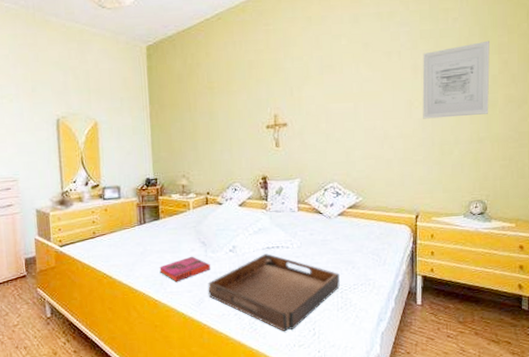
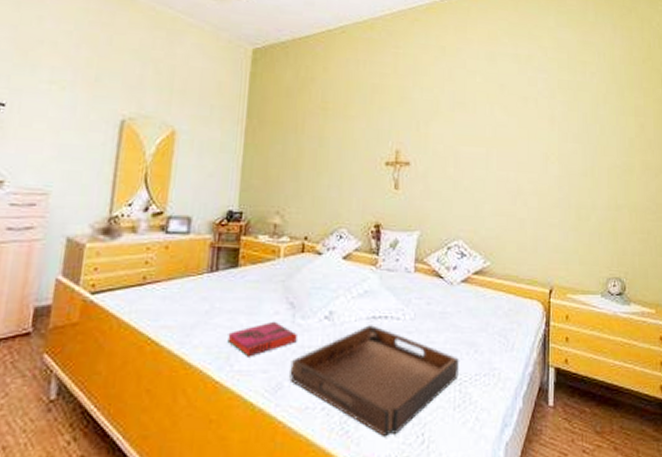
wall art: present [422,40,490,119] -> none [559,100,627,179]

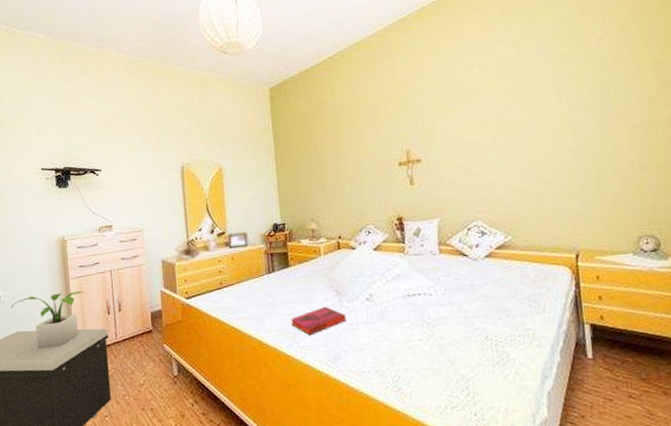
serving tray: present [290,325,460,437] -> none [344,302,494,392]

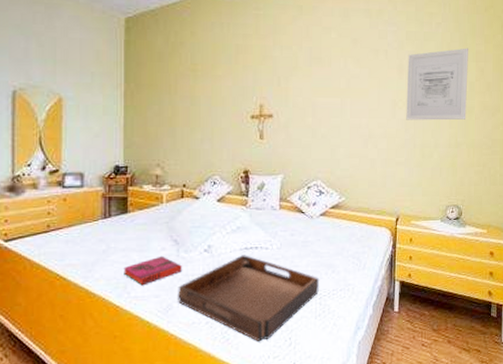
serving tray: none [344,302,494,392] -> present [178,255,320,342]
wall art: none [566,58,650,147] -> present [406,48,468,121]

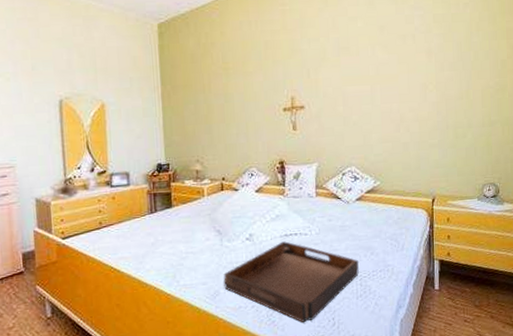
hardback book: present [124,255,182,286] -> none [172,245,226,275]
wall art: present [406,48,468,121] -> none [436,26,499,103]

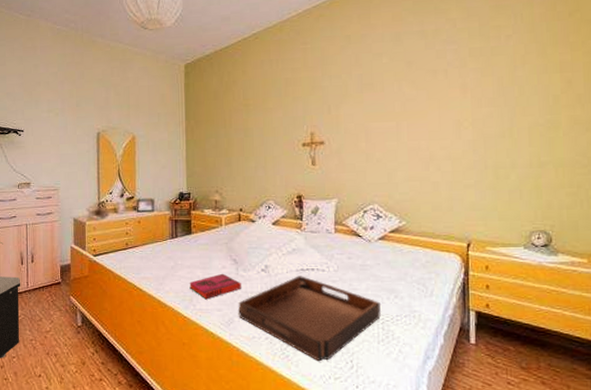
hardback book: none [172,245,226,275] -> present [189,273,241,300]

